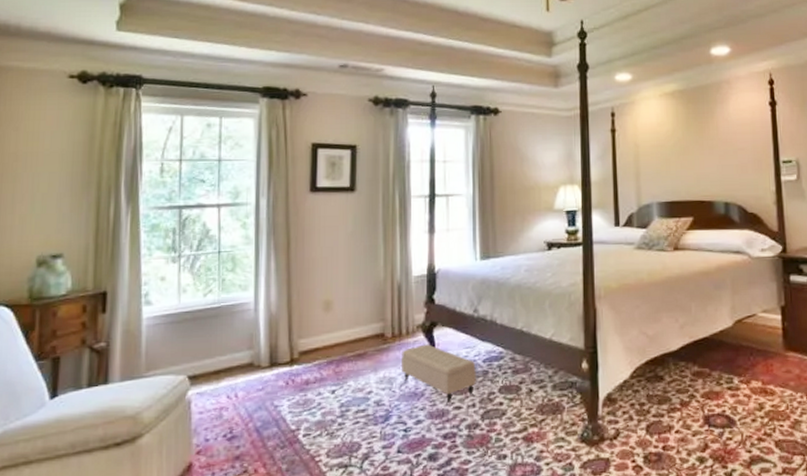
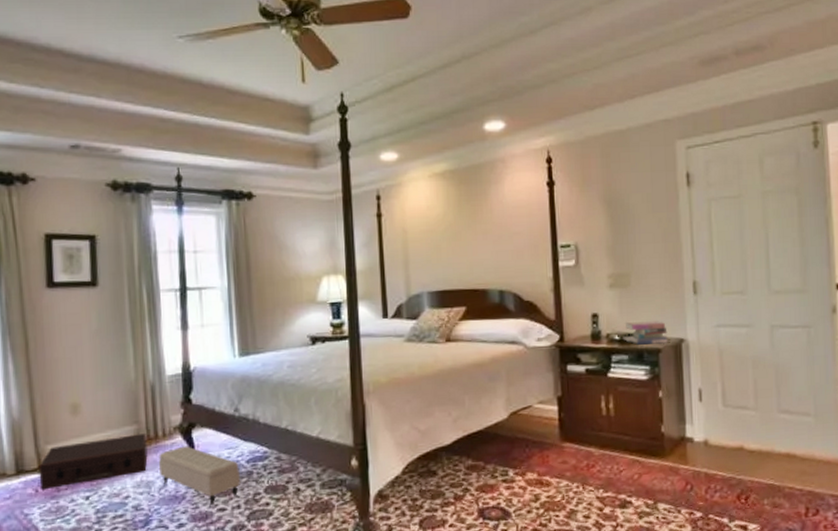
suitcase: none [290,331,391,382] -> present [38,434,148,489]

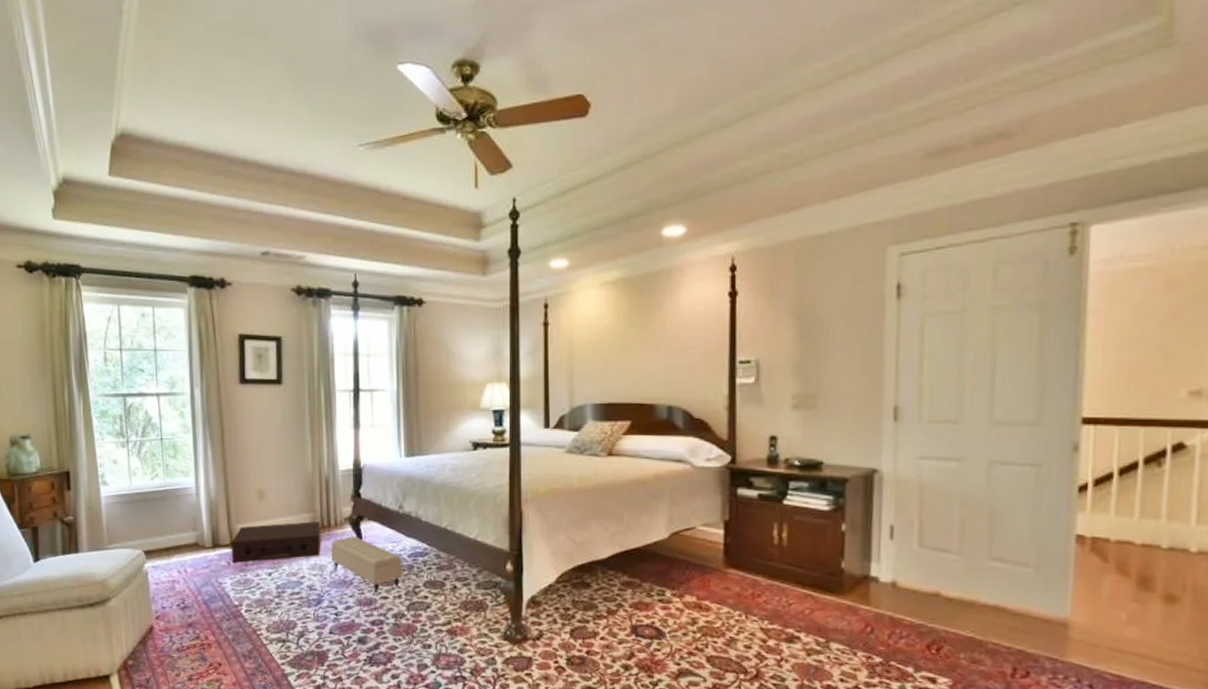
books: present [622,321,668,345] -> none [803,448,858,473]

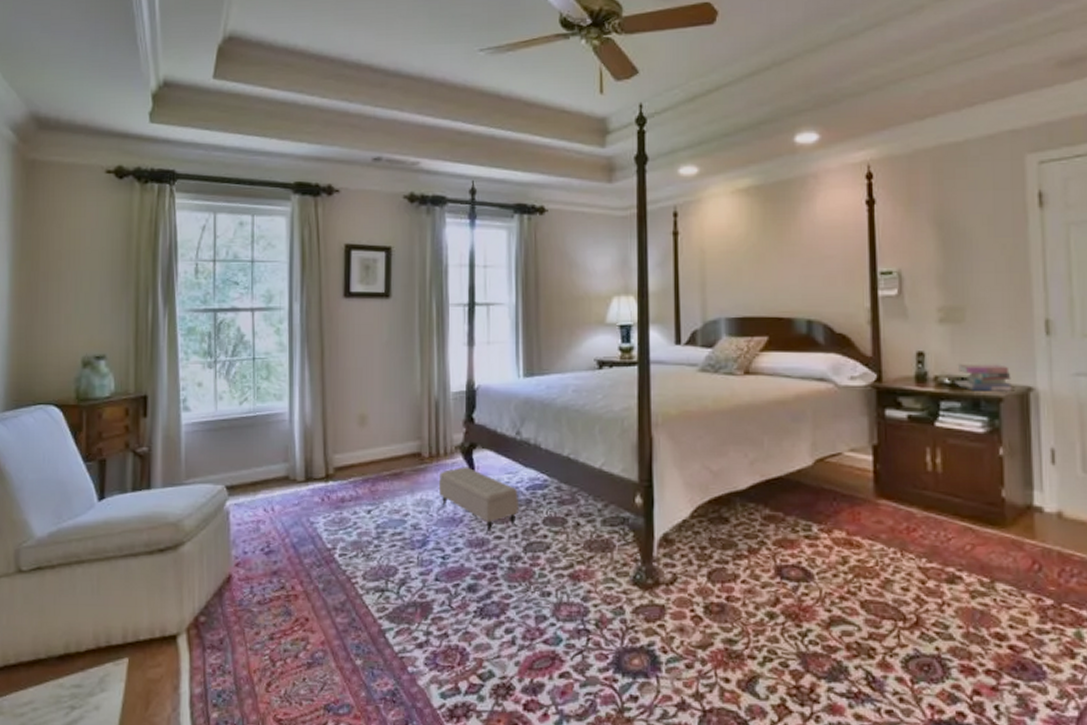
suitcase: present [230,521,321,563] -> none [326,450,428,499]
books: none [803,448,858,473] -> present [954,364,1012,391]

